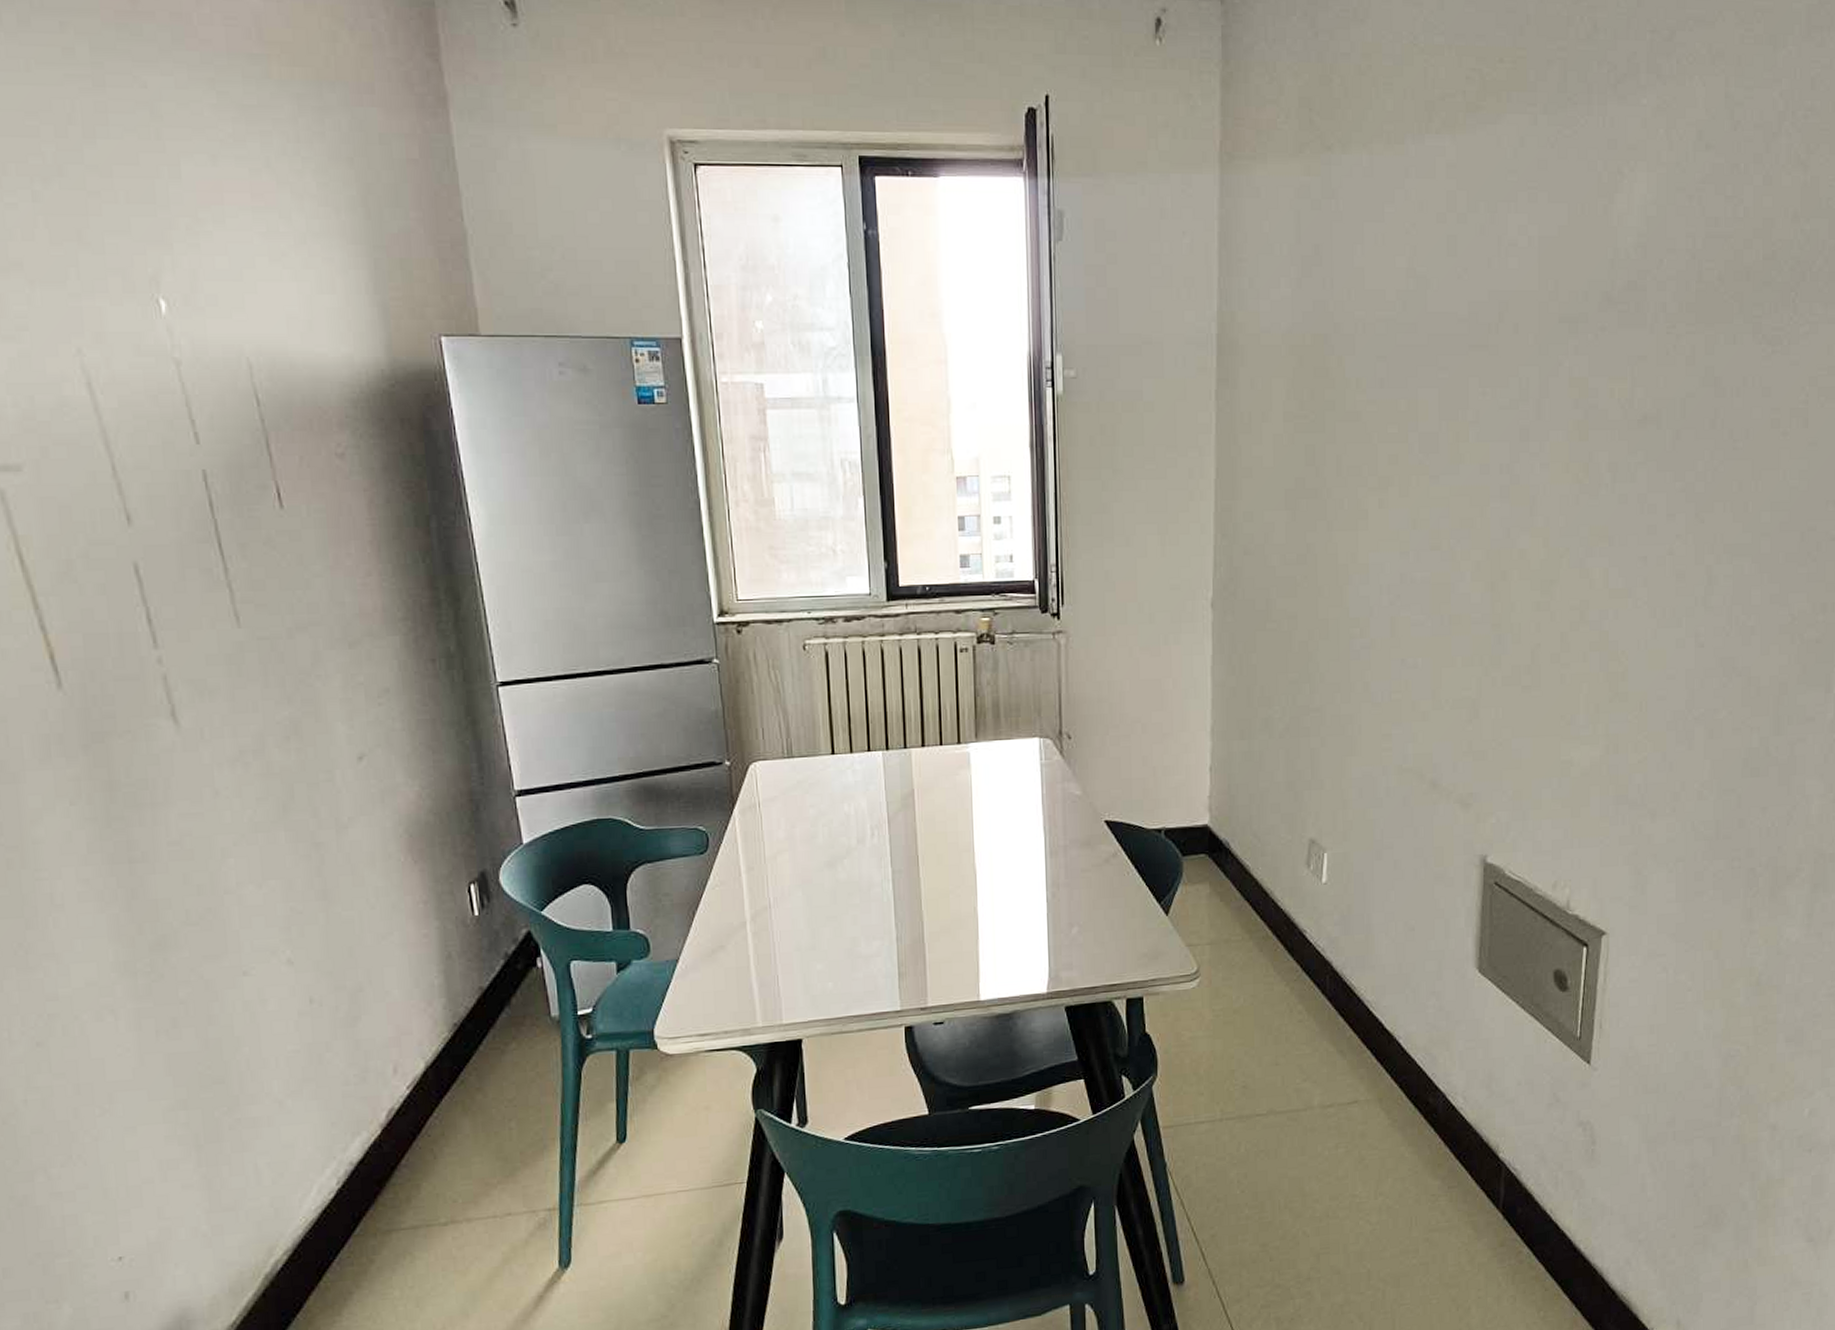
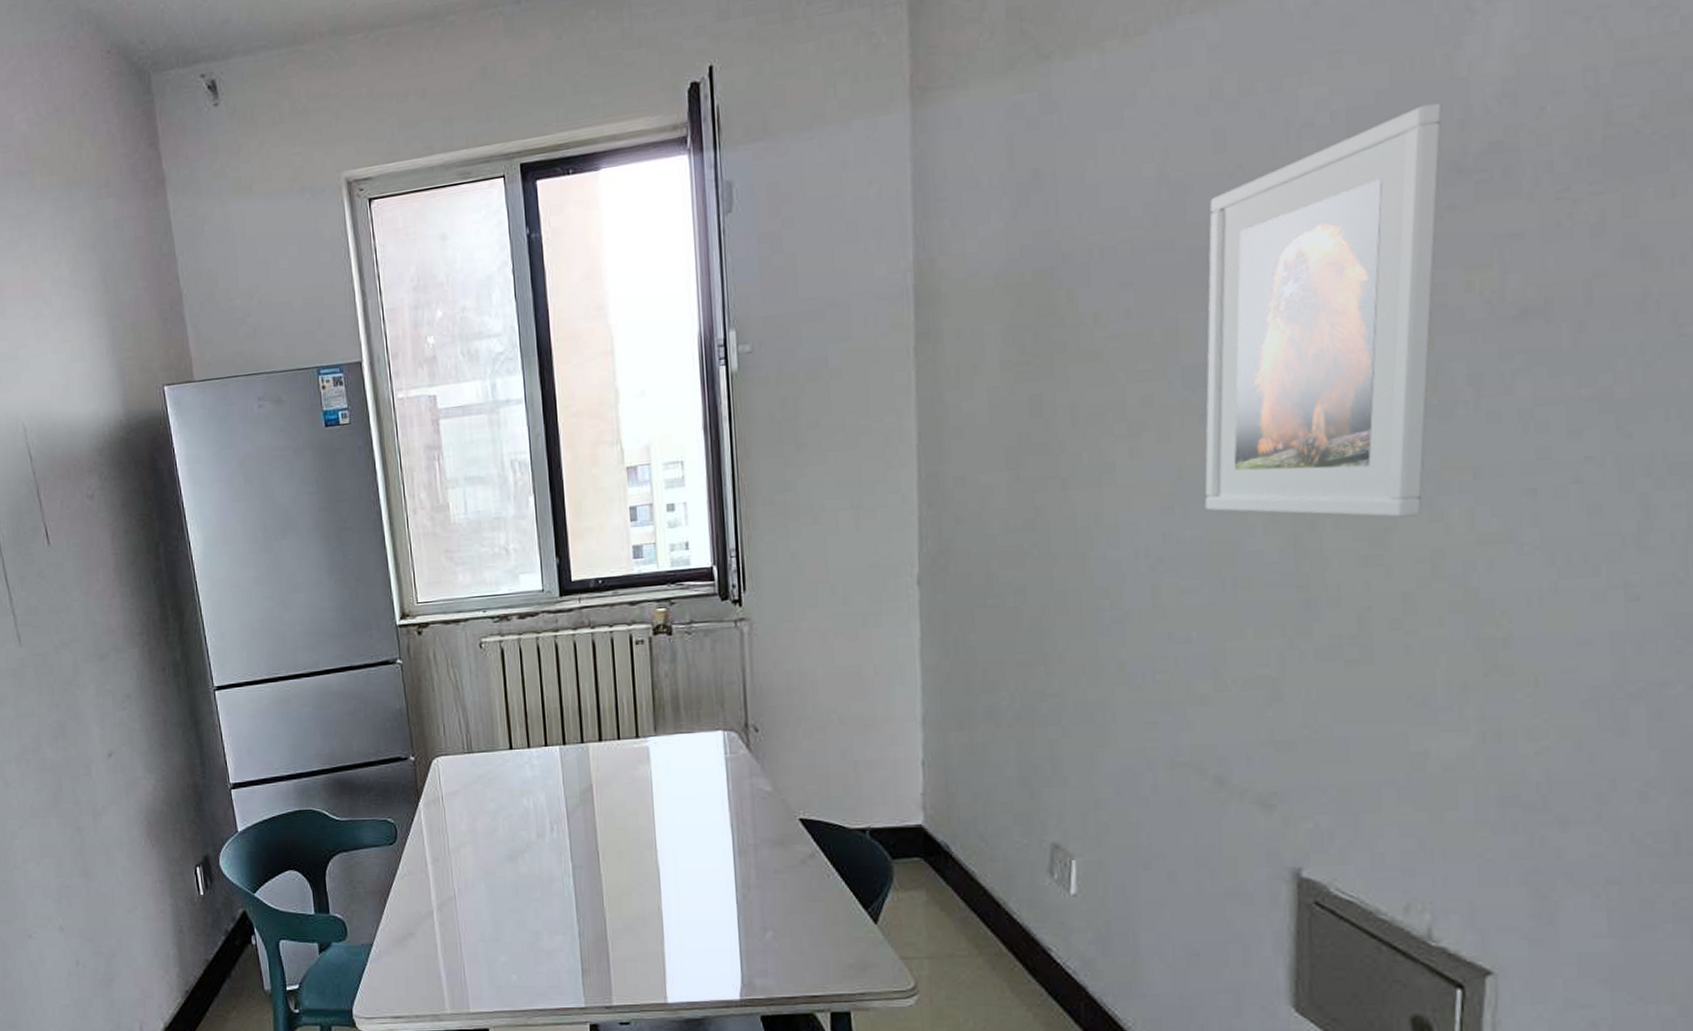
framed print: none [1431,243,1600,573] -> present [1205,103,1442,518]

